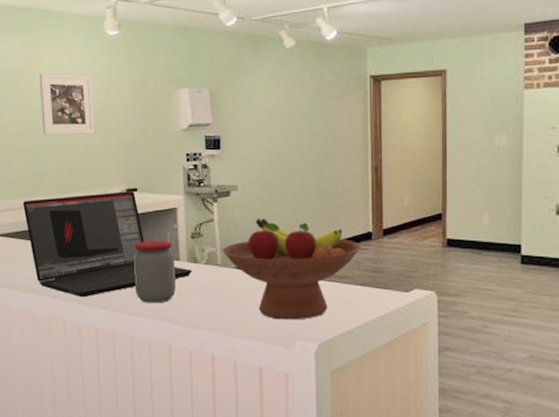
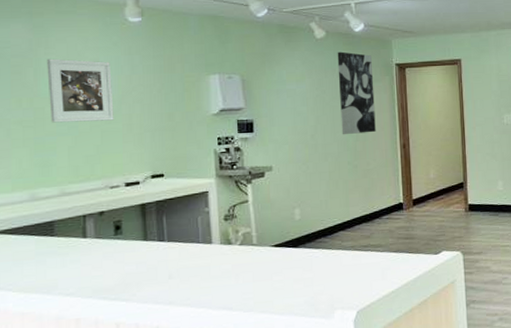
laptop: present [23,191,192,298] -> none [26,177,226,292]
jar: present [133,240,176,303] -> none [160,224,208,290]
fruit bowl: present [222,218,361,320] -> none [257,196,393,293]
wall art: none [307,62,346,155] -> present [337,51,376,135]

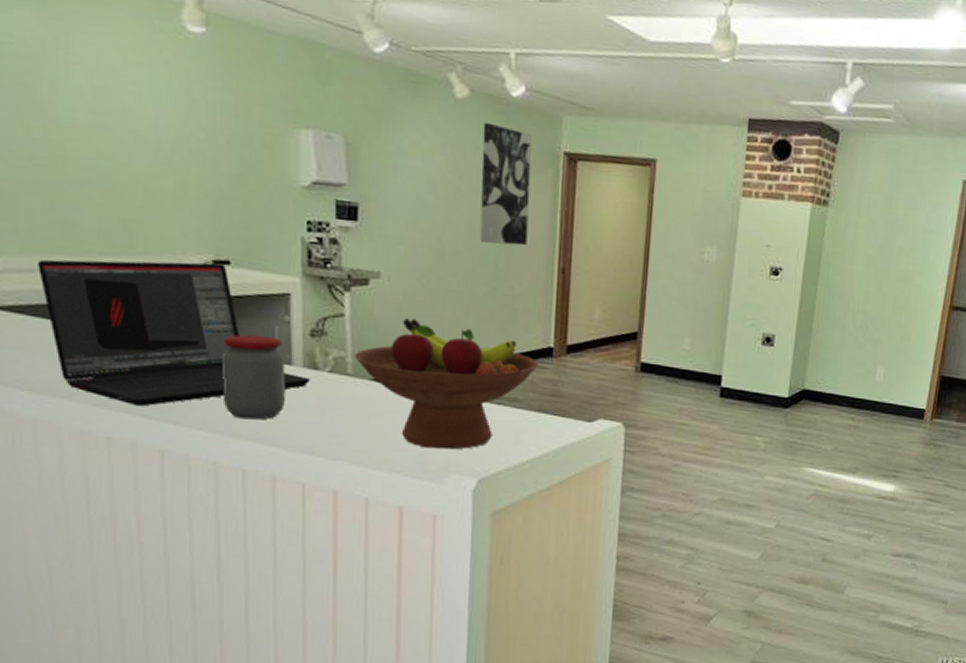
laptop: none [26,177,226,292] -> present [38,259,310,407]
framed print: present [47,58,114,123] -> none [68,69,163,175]
jar: none [160,224,208,290] -> present [221,334,286,420]
fruit bowl: none [257,196,393,293] -> present [354,318,538,450]

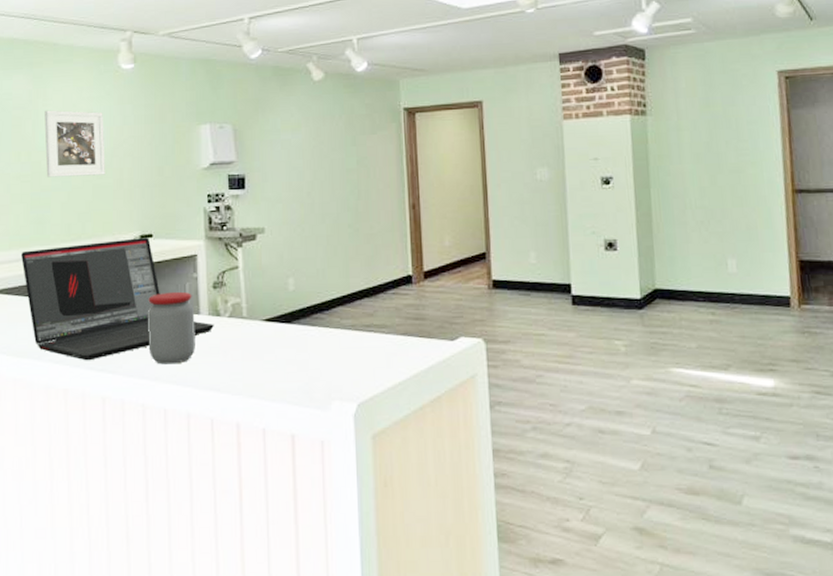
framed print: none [68,69,163,175] -> present [44,110,105,178]
fruit bowl: present [354,318,538,450] -> none [248,264,400,378]
wall art: present [479,122,532,246] -> none [337,95,381,193]

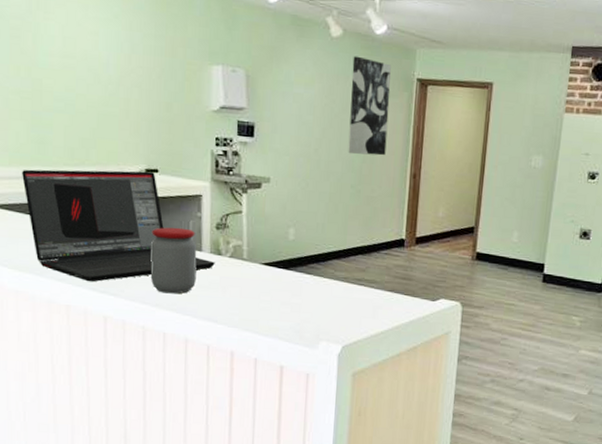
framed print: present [44,110,105,178] -> none [46,24,112,103]
wall art: none [337,95,381,193] -> present [348,56,391,156]

